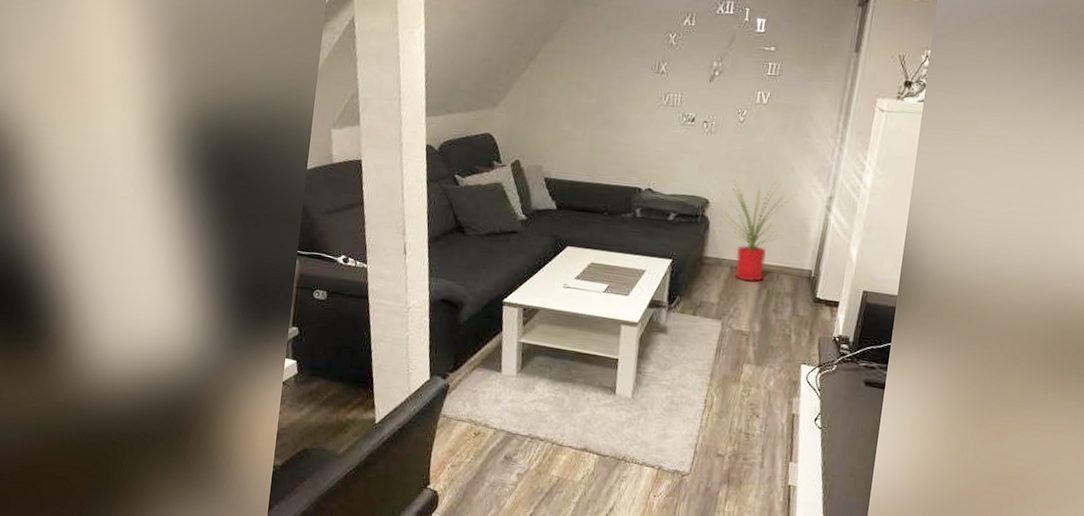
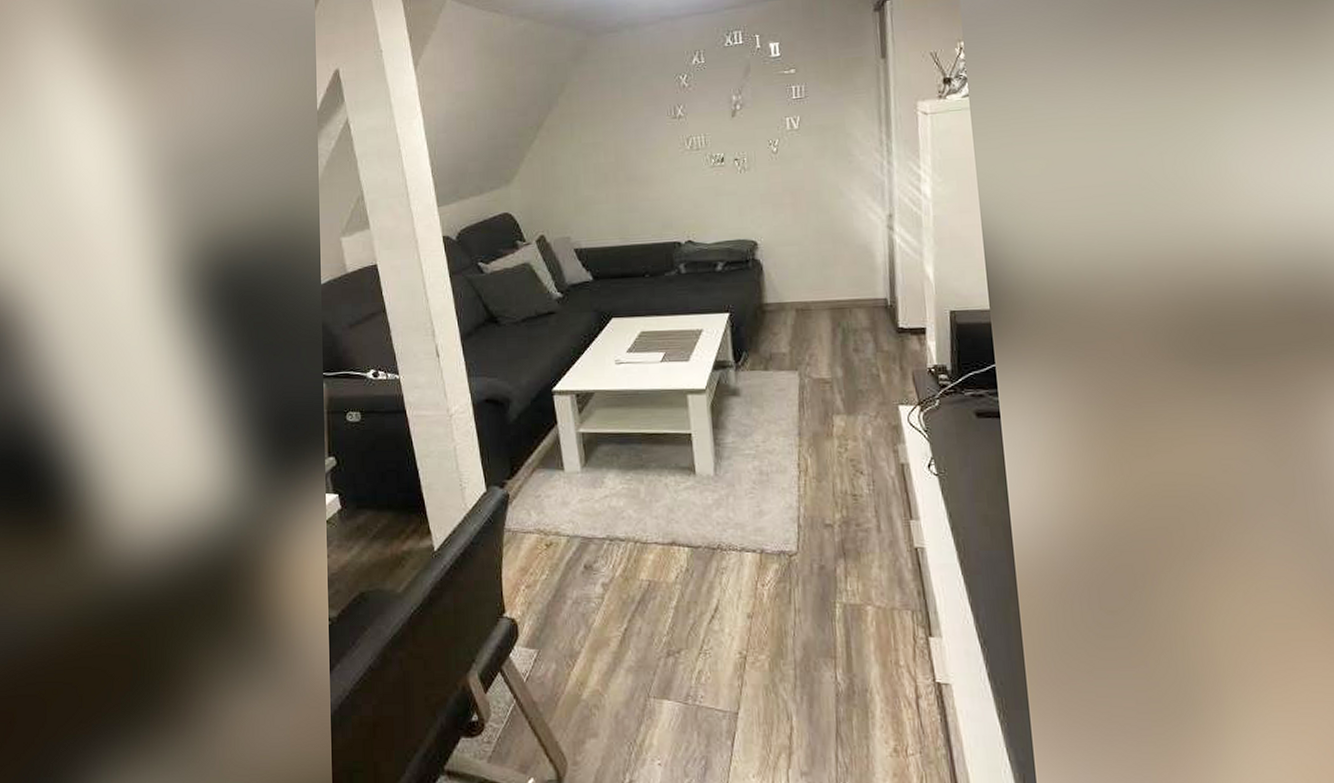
house plant: present [720,179,797,282] -> none [770,209,852,323]

